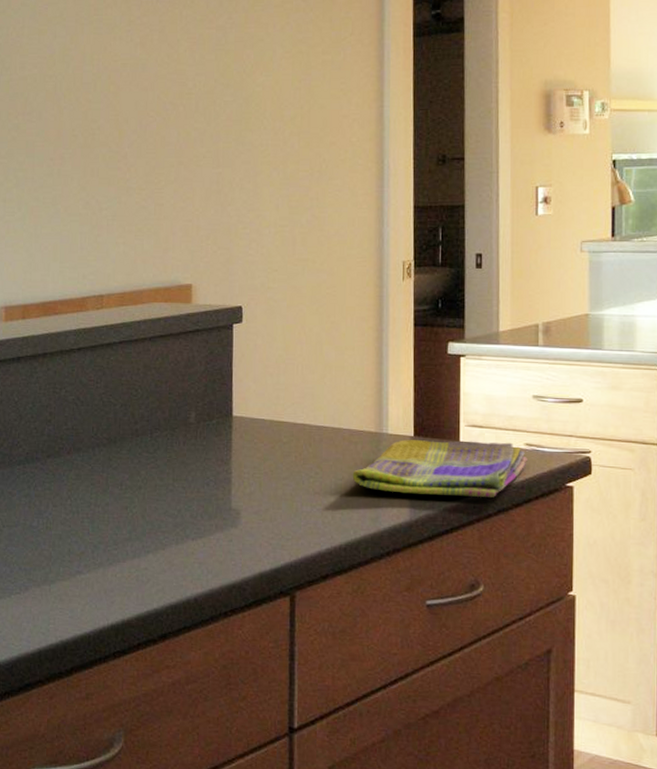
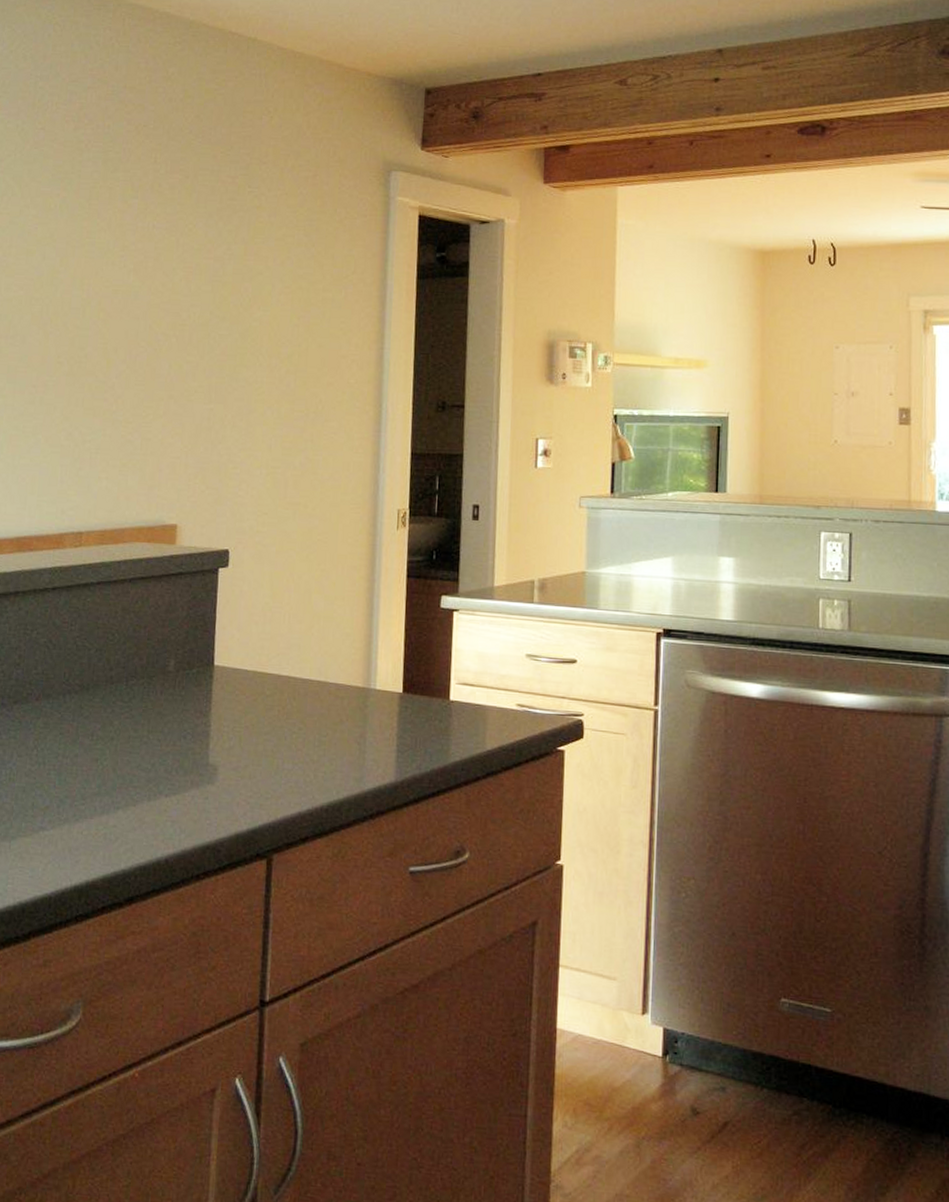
dish towel: present [352,440,527,497] -> none [337,696,519,760]

